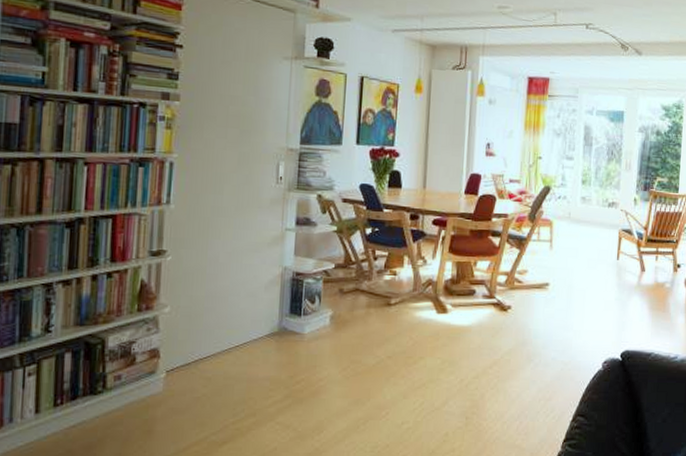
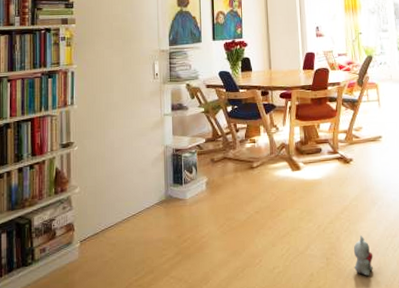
plush toy: none [497,395,521,442] -> present [353,236,373,277]

